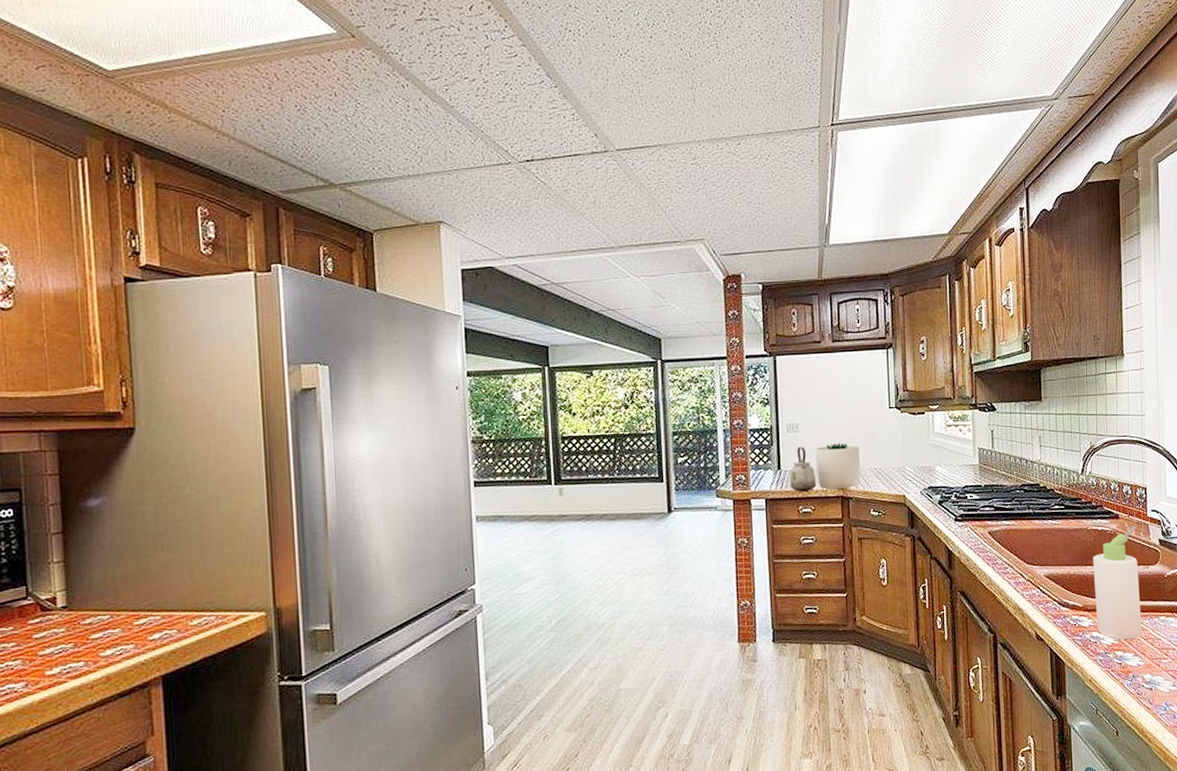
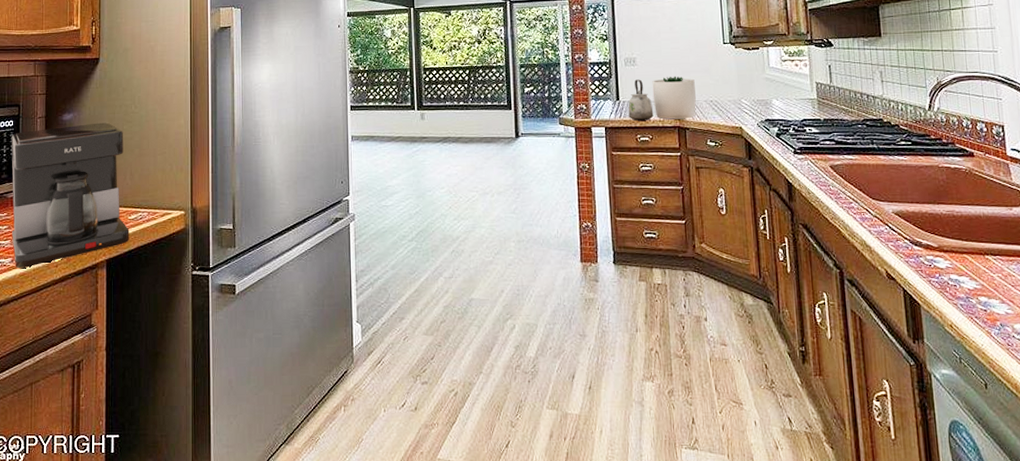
coffee maker: none [12,508,192,695] -> present [11,122,130,269]
bottle: present [1093,525,1142,640] -> none [946,164,1009,284]

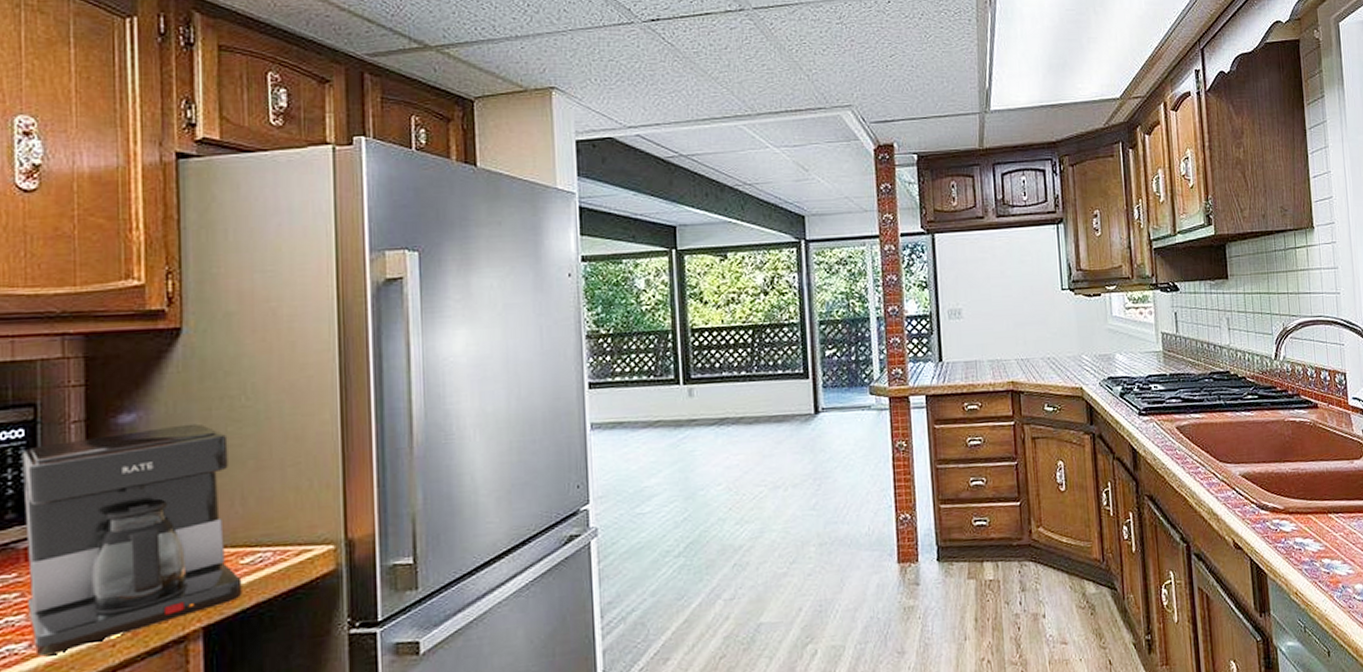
kettle: present [628,79,654,121] -> none [953,335,983,386]
planter: present [652,76,696,120] -> none [981,329,1032,383]

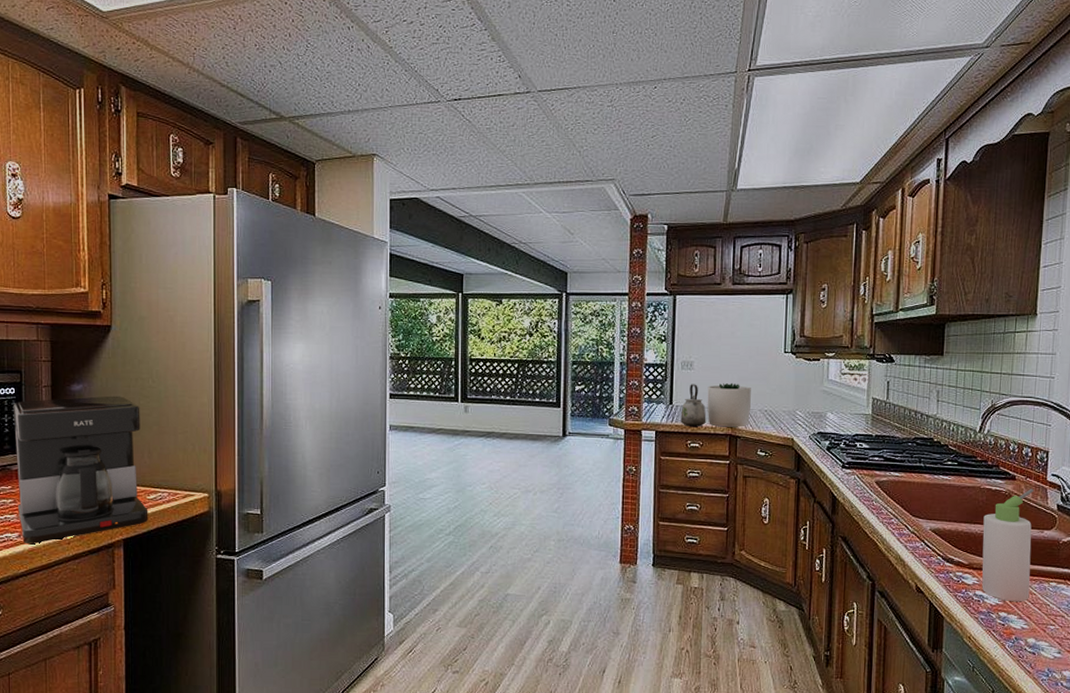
kettle: none [953,335,983,386] -> present [680,384,706,426]
planter: none [981,329,1032,383] -> present [707,382,751,427]
bottle: none [1292,415,1350,545] -> present [981,488,1034,601]

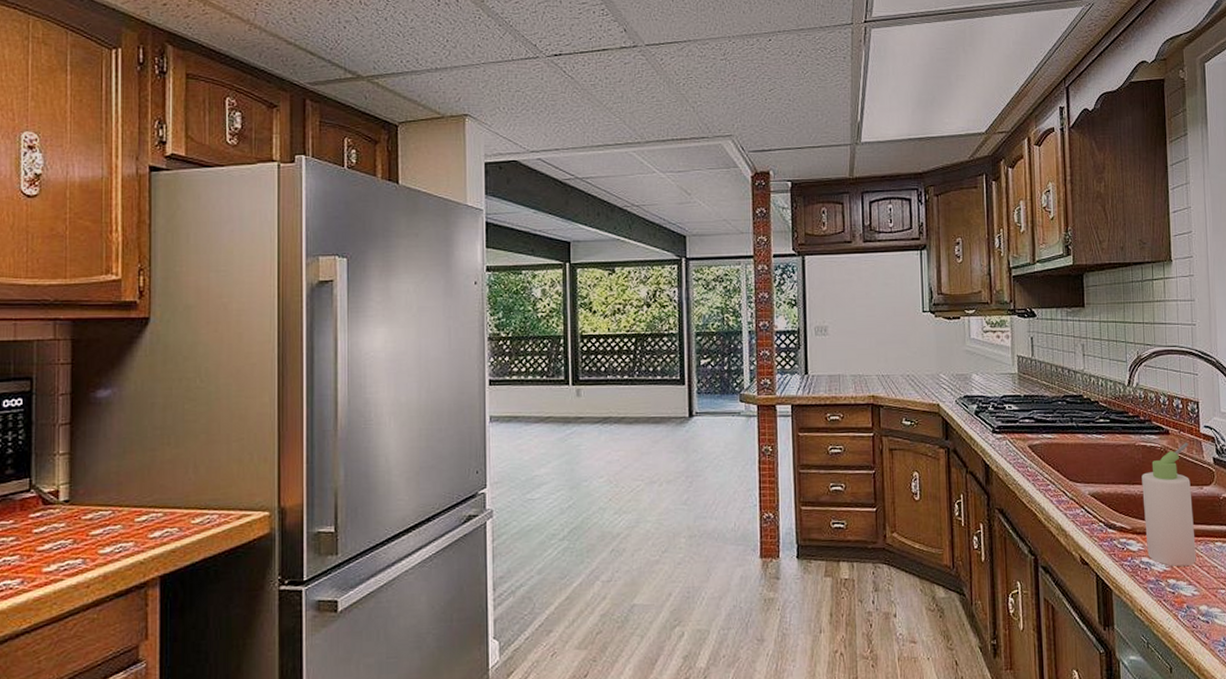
coffee maker: present [14,395,148,545] -> none [20,400,193,592]
kettle: present [680,384,706,426] -> none [817,350,846,397]
planter: present [707,382,751,427] -> none [844,347,892,396]

